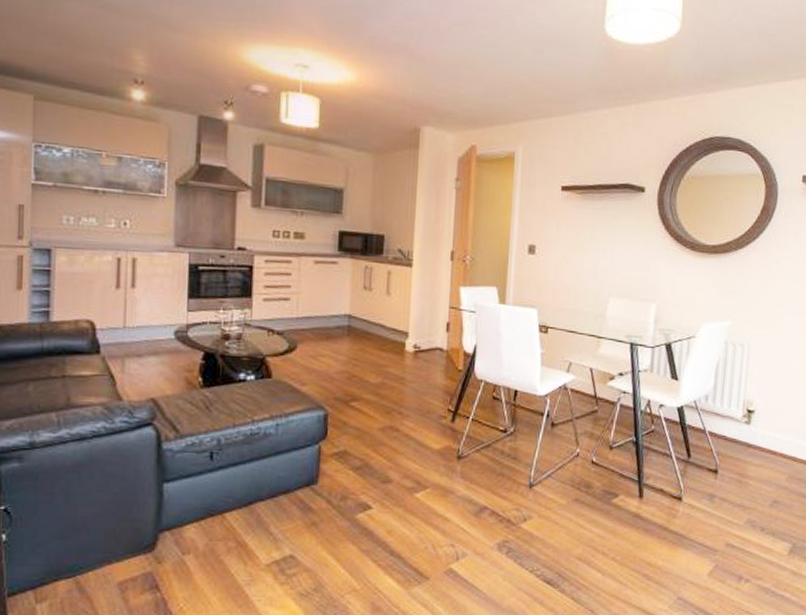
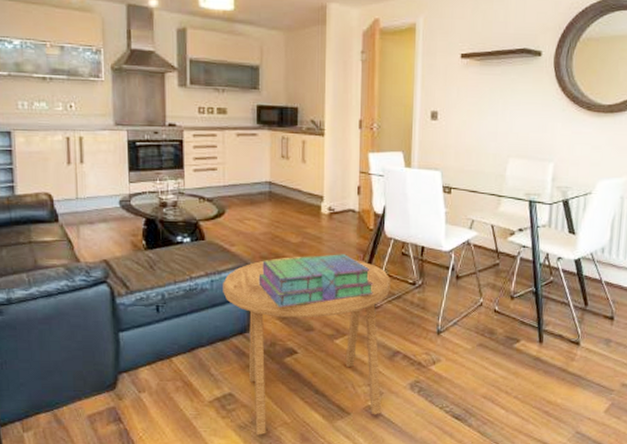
side table: none [289,398,480,605] -> present [223,256,391,435]
stack of books: none [331,396,461,456] -> present [258,254,374,308]

